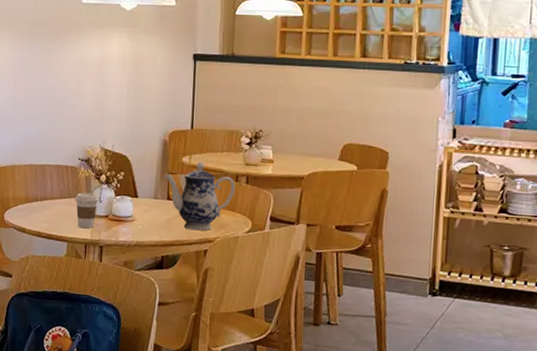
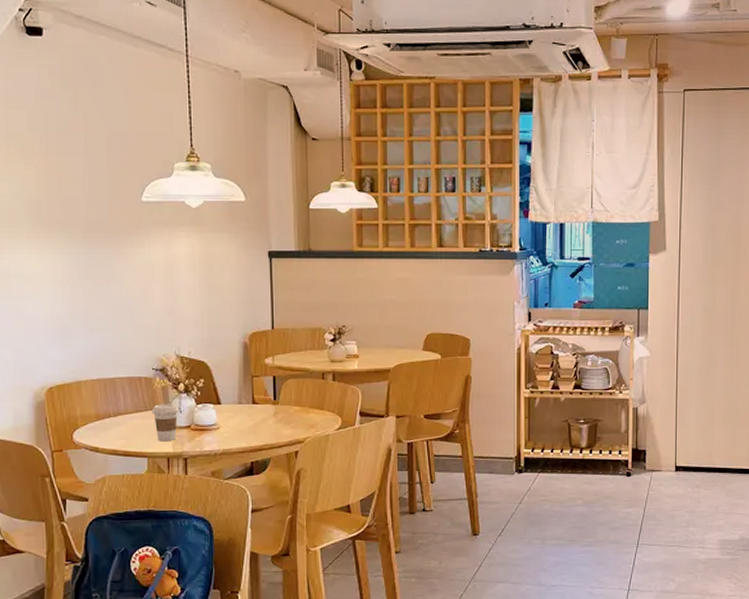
teapot: present [165,162,236,231] -> none [248,362,322,433]

